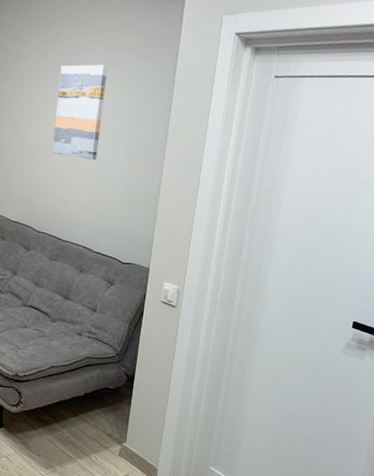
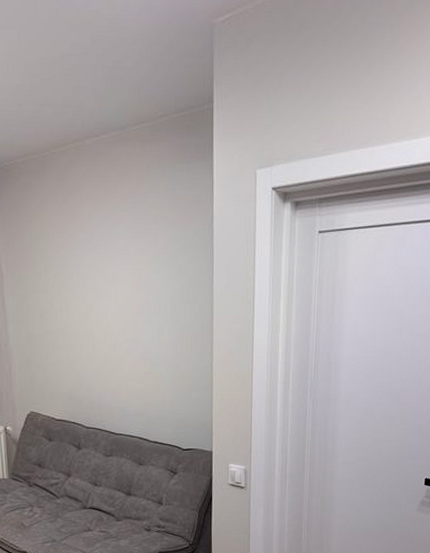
wall art: present [51,64,108,160] -> none [86,237,140,343]

